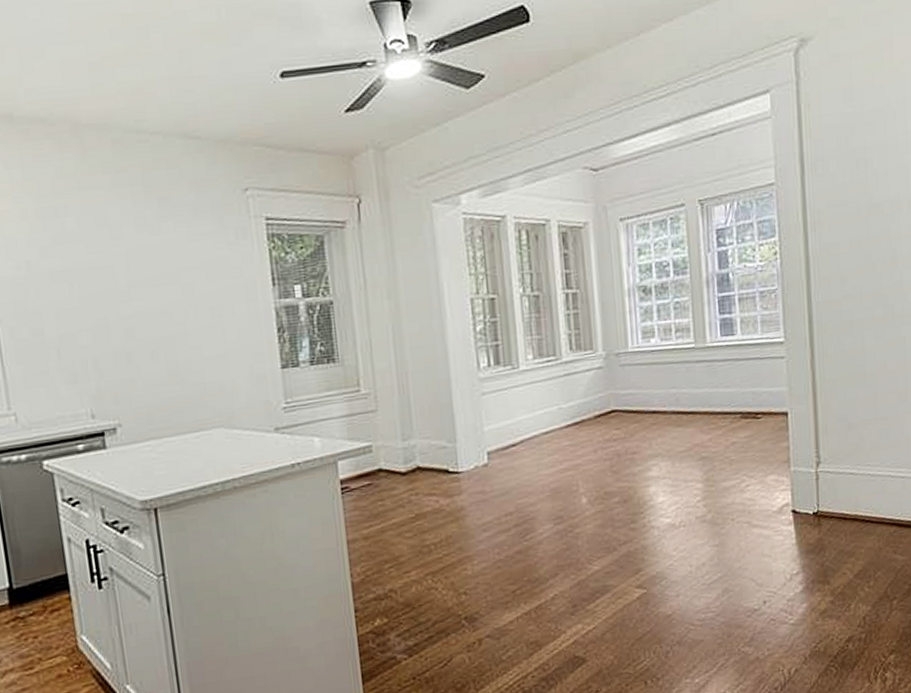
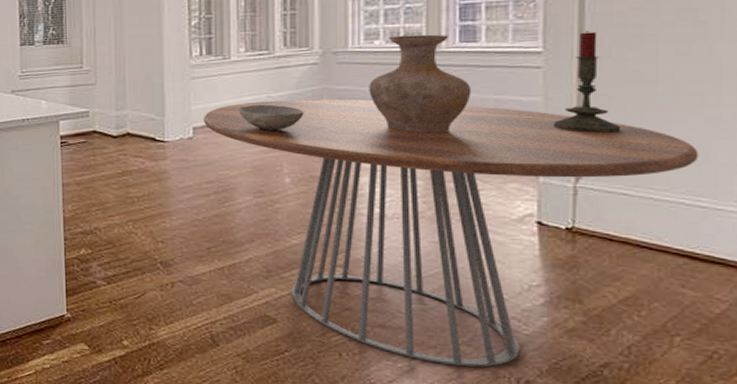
dining table: none [497,399,897,671] -> present [204,99,699,367]
bowl: none [531,417,594,447] -> present [238,104,304,131]
vase: none [649,329,734,434] -> present [369,34,472,134]
candle: none [796,319,845,418] -> present [552,30,621,133]

